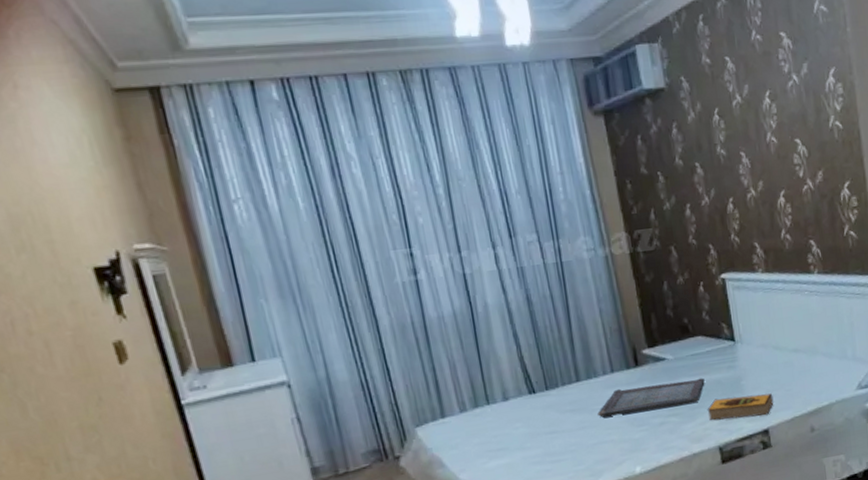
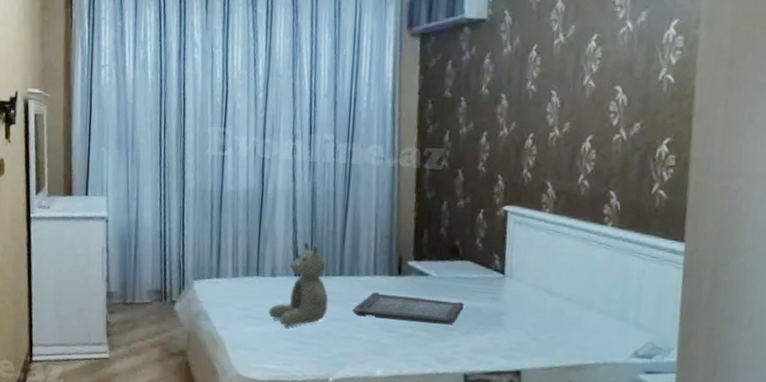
teddy bear: none [509,354,573,451] -> present [268,241,329,328]
hardback book: present [707,393,774,421] -> none [460,326,534,357]

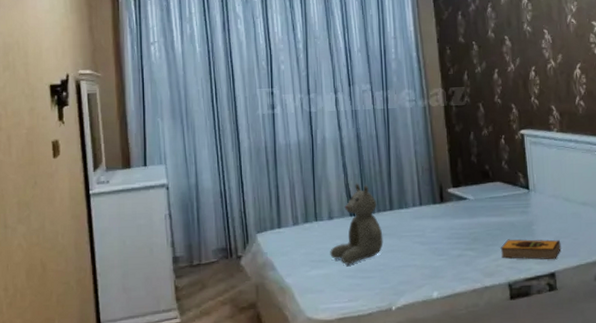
serving tray: present [352,291,464,324] -> none [405,219,500,244]
hardback book: none [460,326,534,357] -> present [500,239,561,260]

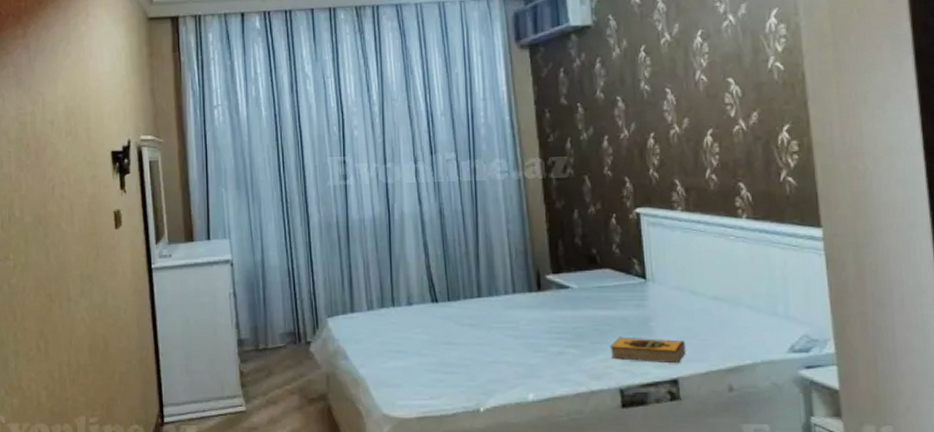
teddy bear: present [330,183,383,266] -> none [409,265,470,358]

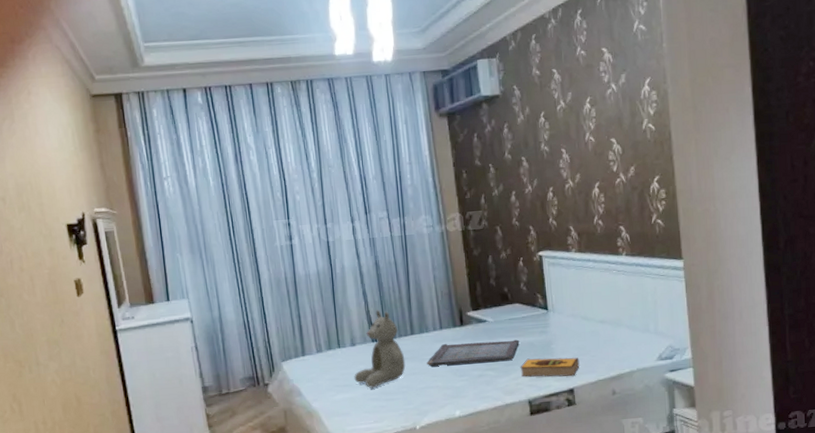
teddy bear: none [409,265,470,358] -> present [354,310,406,389]
serving tray: none [495,310,610,337] -> present [427,339,519,367]

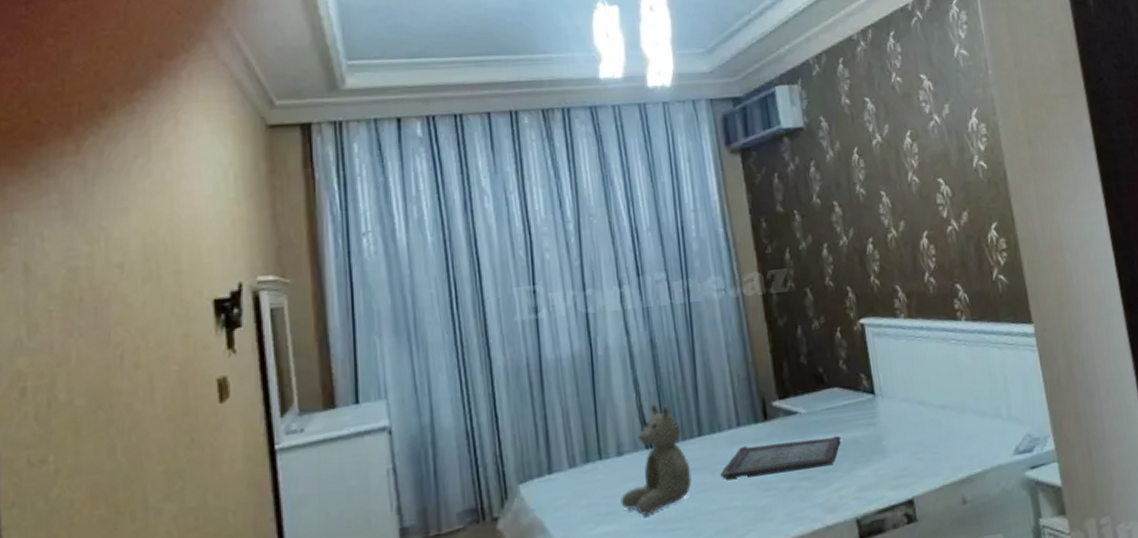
hardback book: present [520,357,580,377] -> none [843,456,919,487]

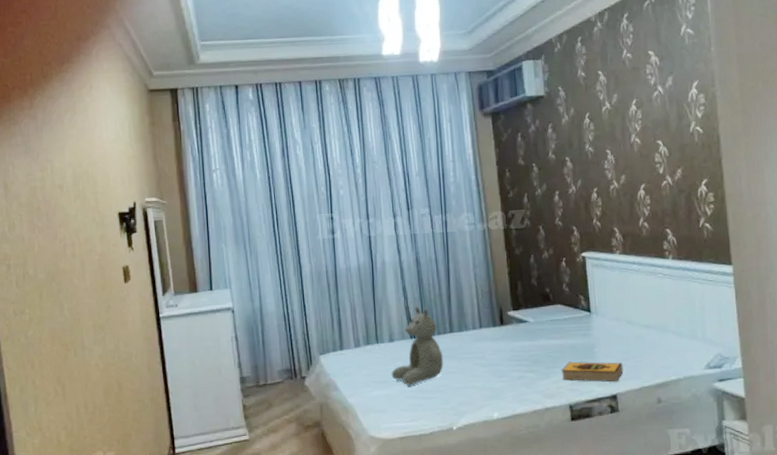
serving tray: present [720,435,841,479] -> none [465,341,561,366]
hardback book: none [843,456,919,487] -> present [561,361,623,382]

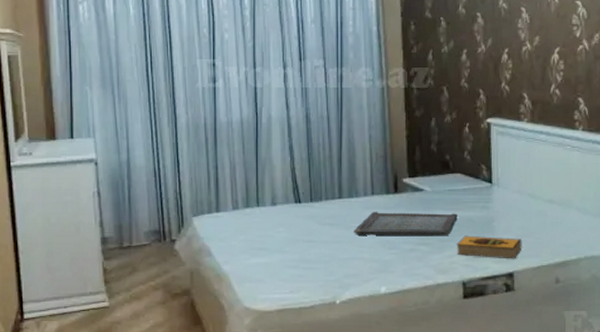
teddy bear: present [391,306,444,387] -> none [272,168,330,255]
serving tray: none [465,341,561,366] -> present [354,211,458,235]

